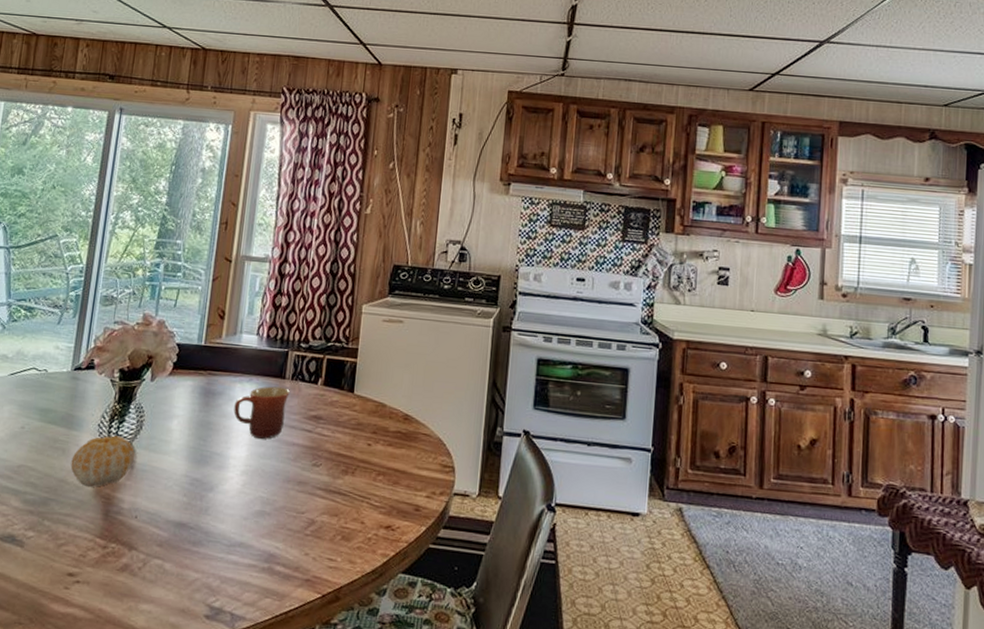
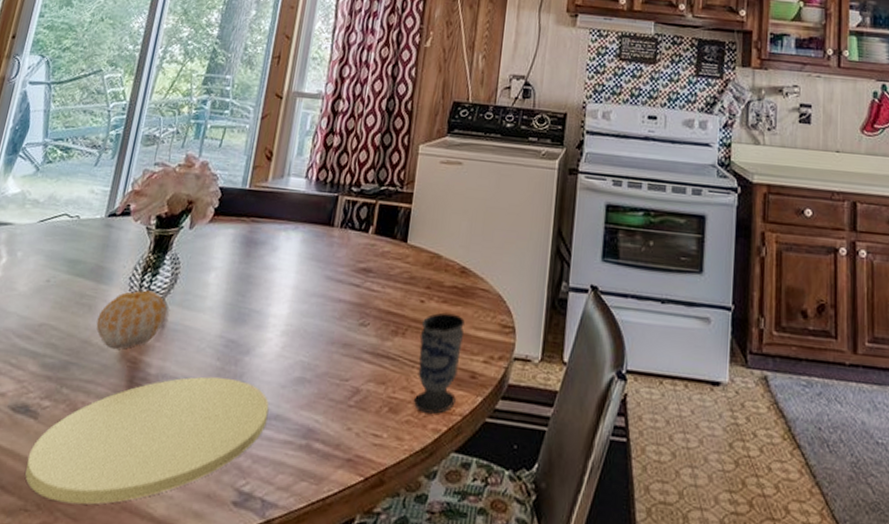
plate: none [17,510,234,619] -> present [25,376,270,505]
mug: present [233,386,290,439] -> none [276,235,338,295]
cup: none [363,454,408,541] -> present [413,312,465,414]

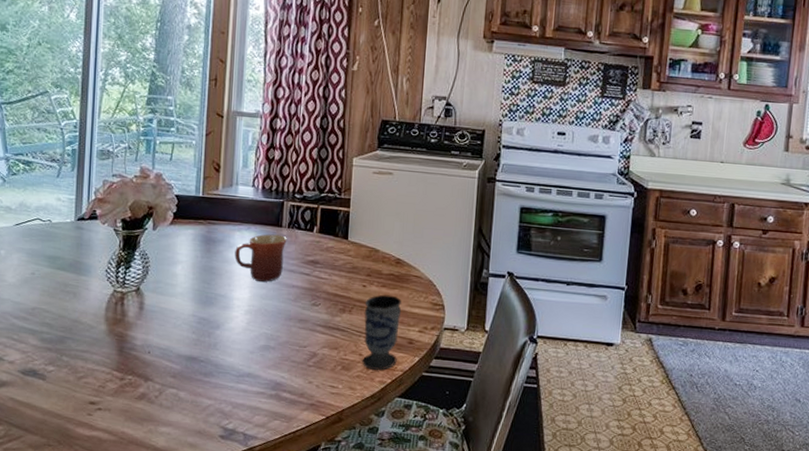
plate: present [25,376,270,505] -> none [44,346,242,441]
fruit: present [96,290,167,349] -> none [83,280,143,326]
mug: none [276,235,338,295] -> present [234,234,287,282]

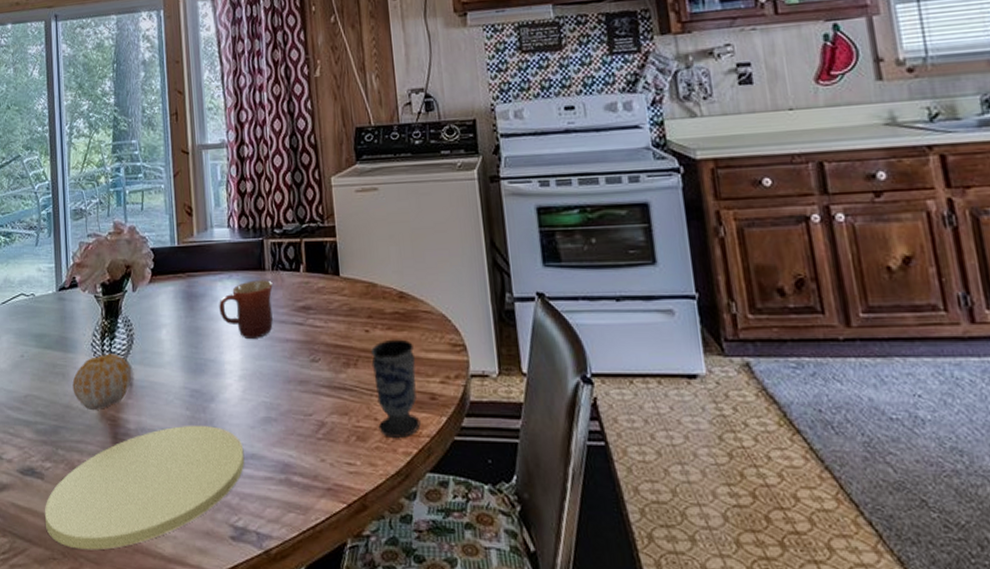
plate: none [44,346,242,441] -> present [45,425,245,550]
fruit: none [83,280,143,326] -> present [72,353,131,410]

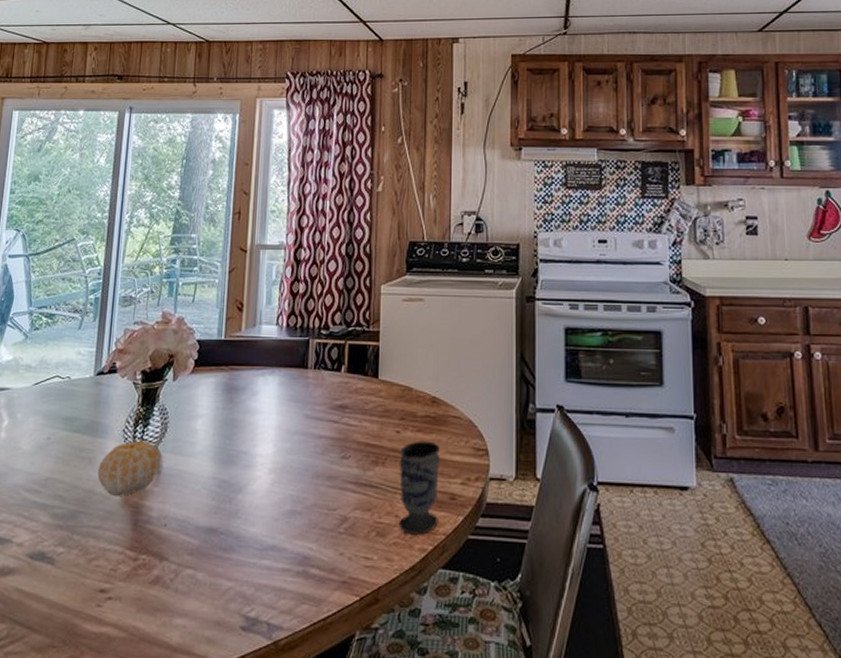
plate: present [45,425,245,550] -> none [49,515,265,639]
mug: present [219,280,273,339] -> none [258,377,313,433]

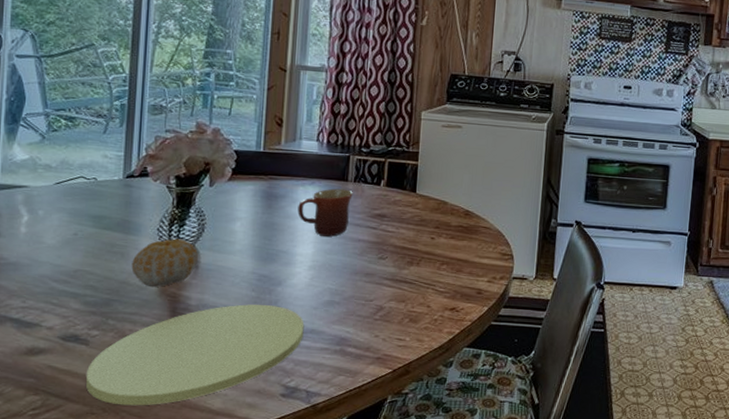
plate: none [49,515,265,639] -> present [86,304,305,406]
mug: none [258,377,313,433] -> present [297,188,353,237]
cup: present [398,441,441,535] -> none [430,246,470,321]

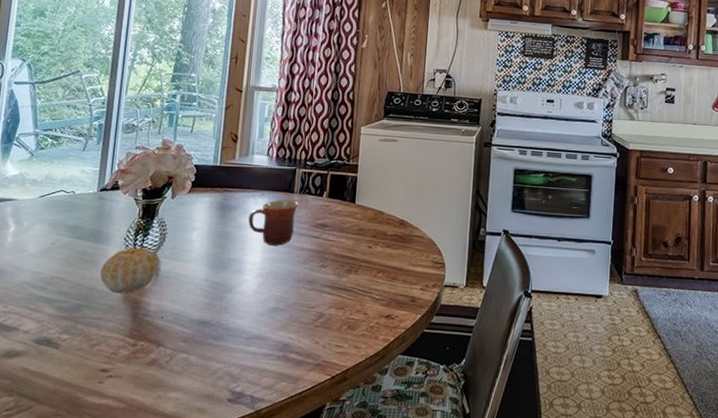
plate: present [86,304,305,406] -> none [54,310,251,409]

